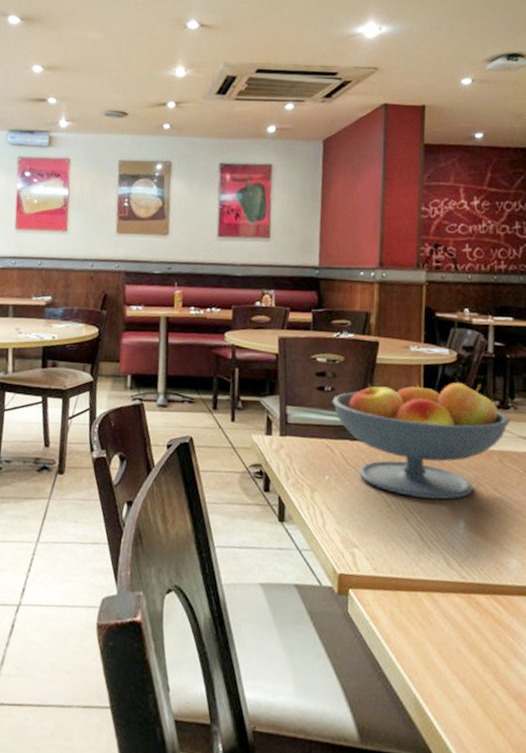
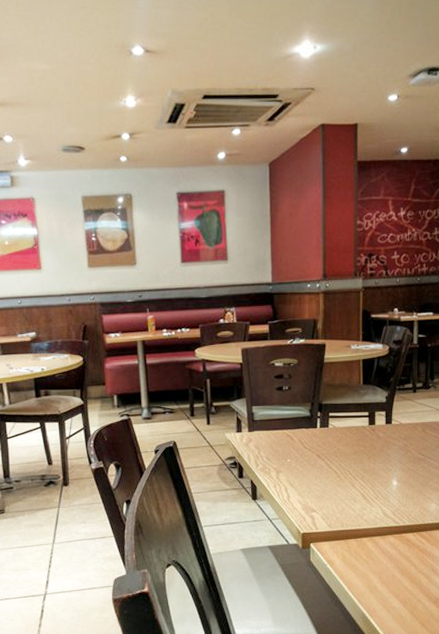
fruit bowl: present [332,382,511,500] -> none [290,371,431,467]

